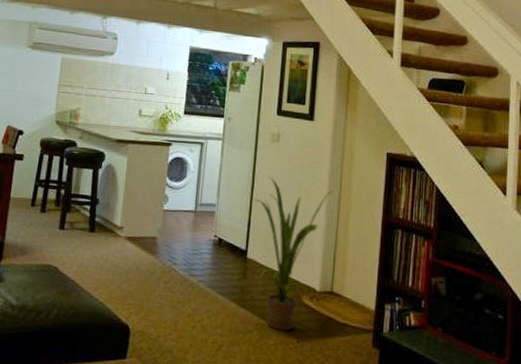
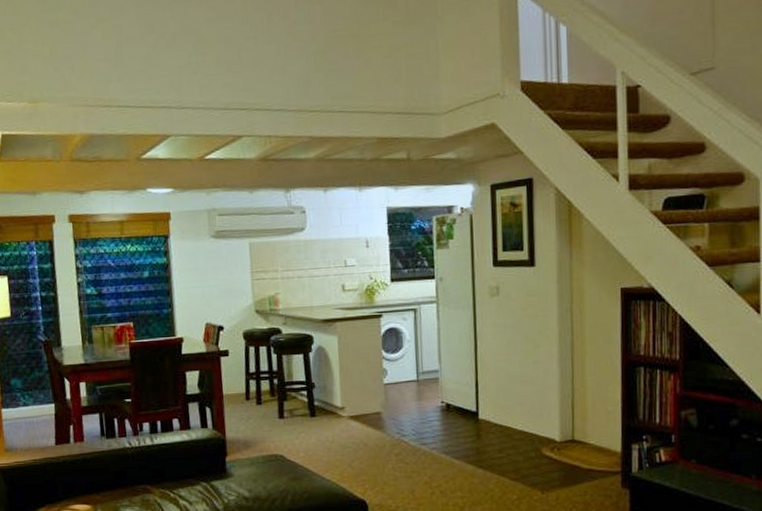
house plant: present [253,175,333,331] -> none [478,332,564,485]

